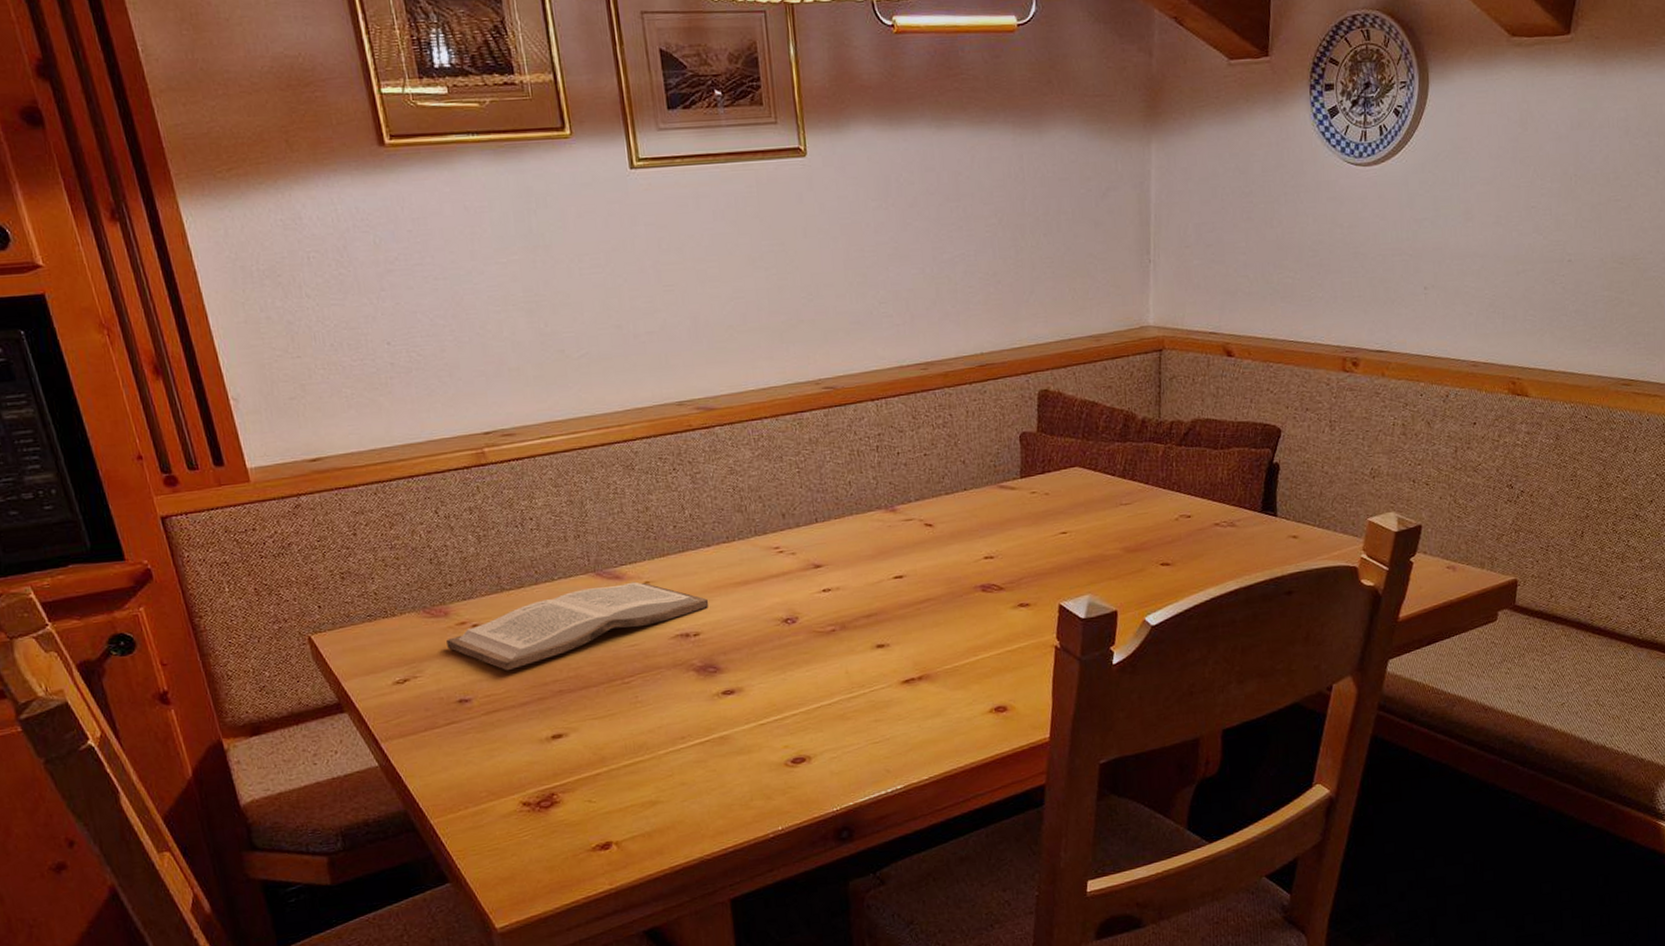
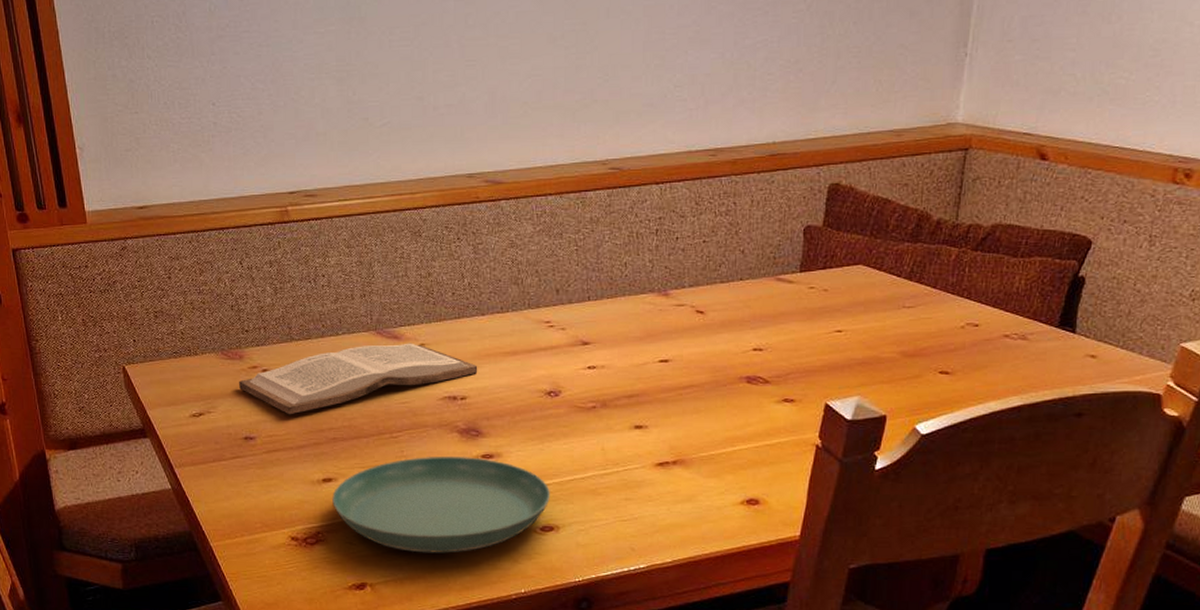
saucer: none [564,694,798,803] -> present [332,456,550,553]

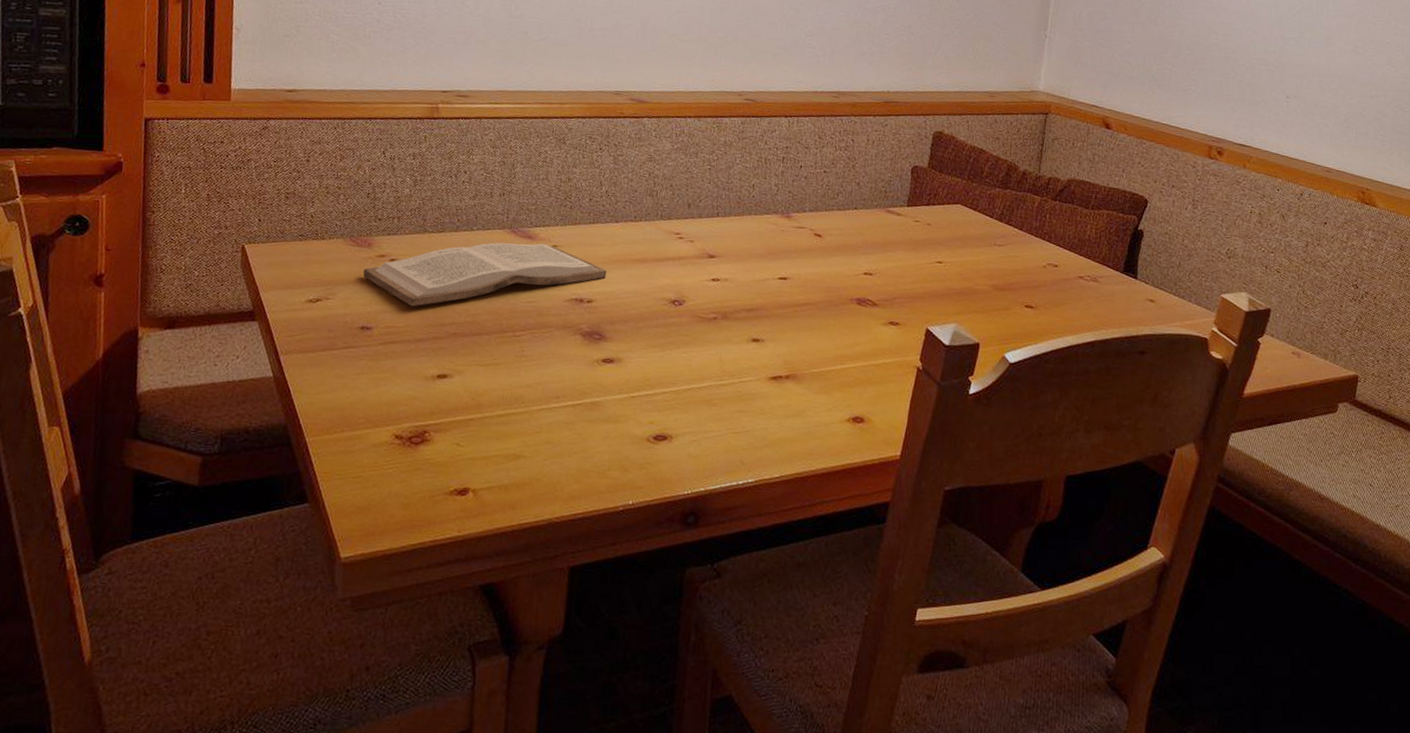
saucer: present [332,456,550,553] -> none [444,358,666,460]

